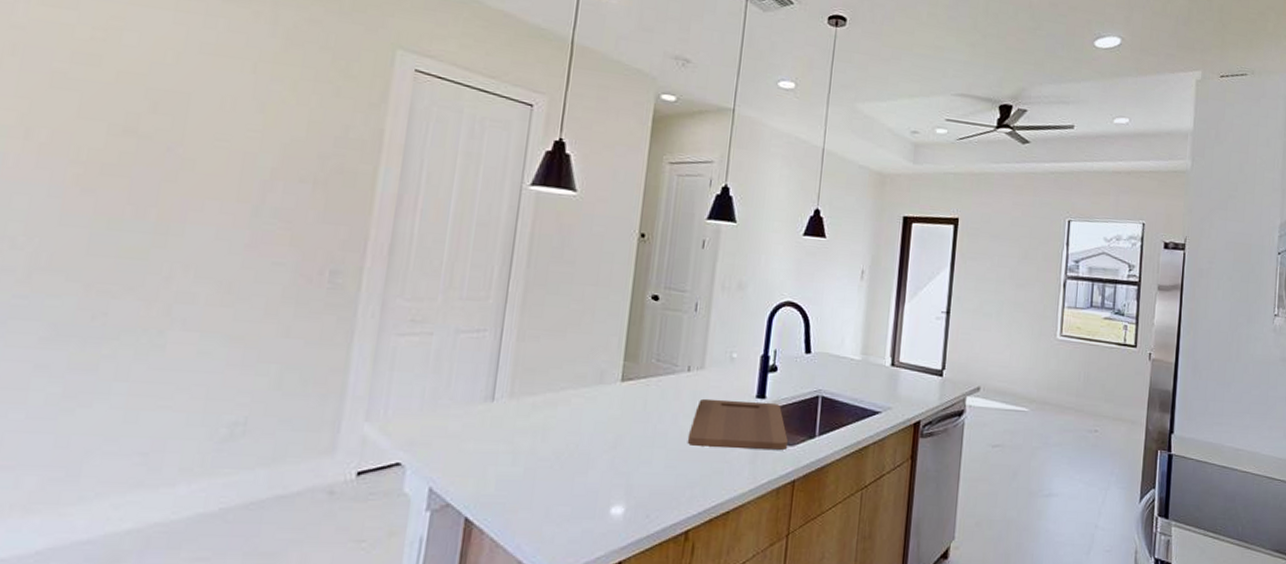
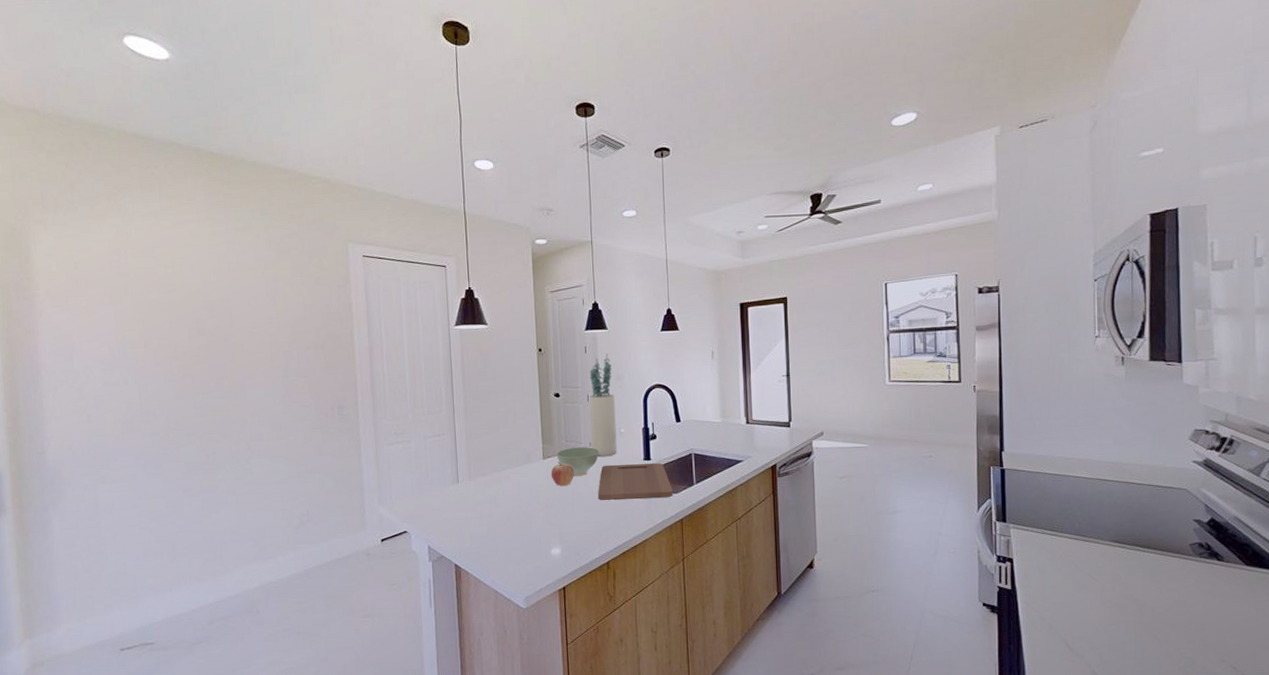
fruit: none [628,387,662,421] -> present [551,462,575,486]
bowl: none [640,370,700,410] -> present [556,447,600,476]
vase: none [690,253,735,387] -> present [589,354,617,456]

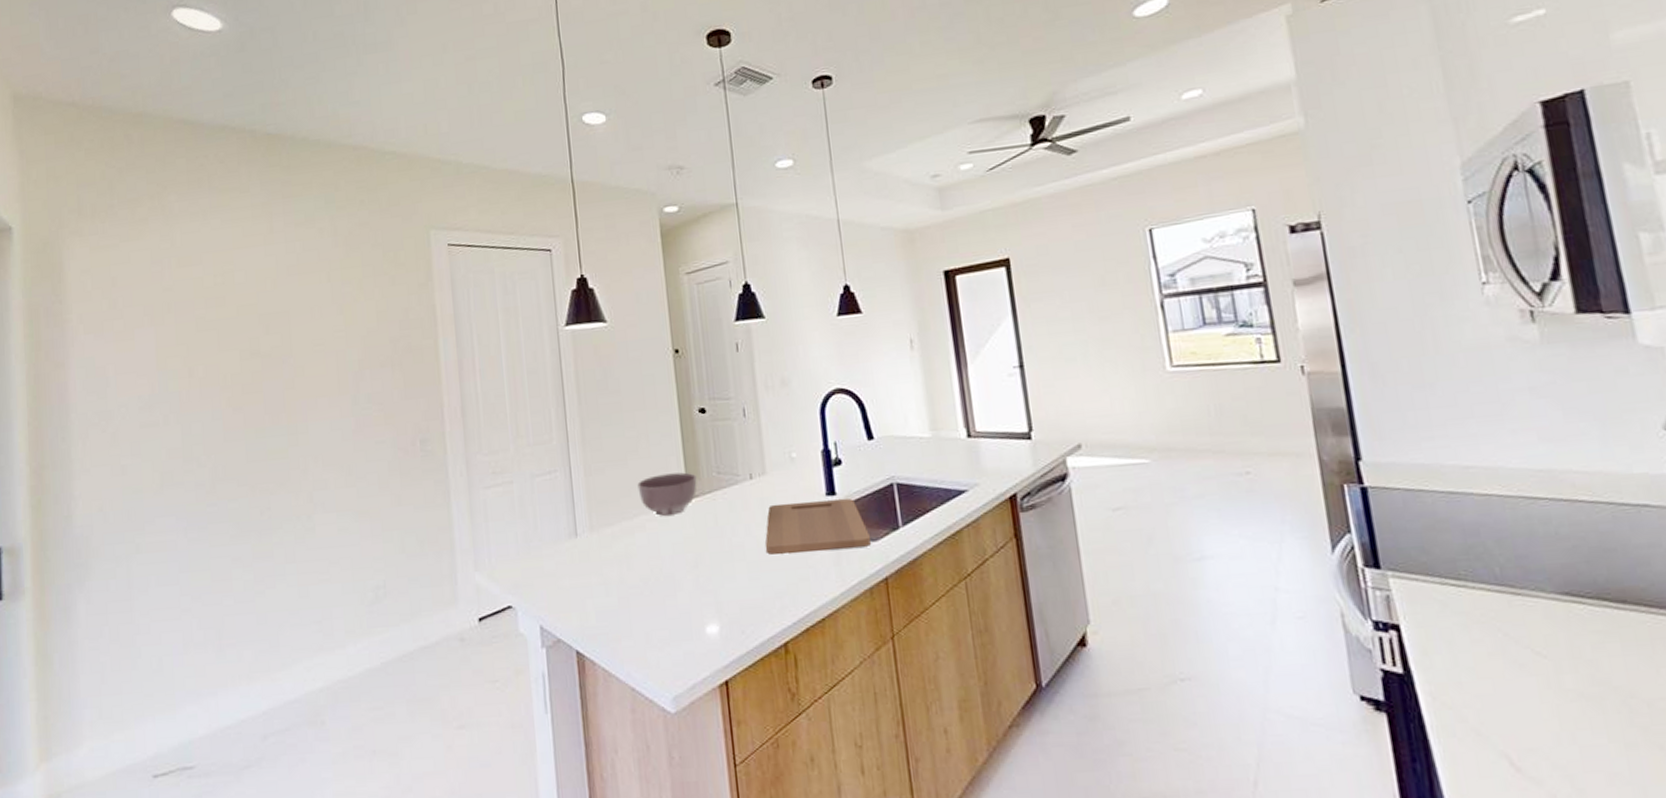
bowl: none [506,439,550,470] -> present [637,472,697,516]
fruit: present [551,462,575,486] -> none [699,502,733,536]
bowl: present [556,447,600,476] -> none [705,480,765,522]
vase: present [589,354,617,456] -> none [744,351,789,493]

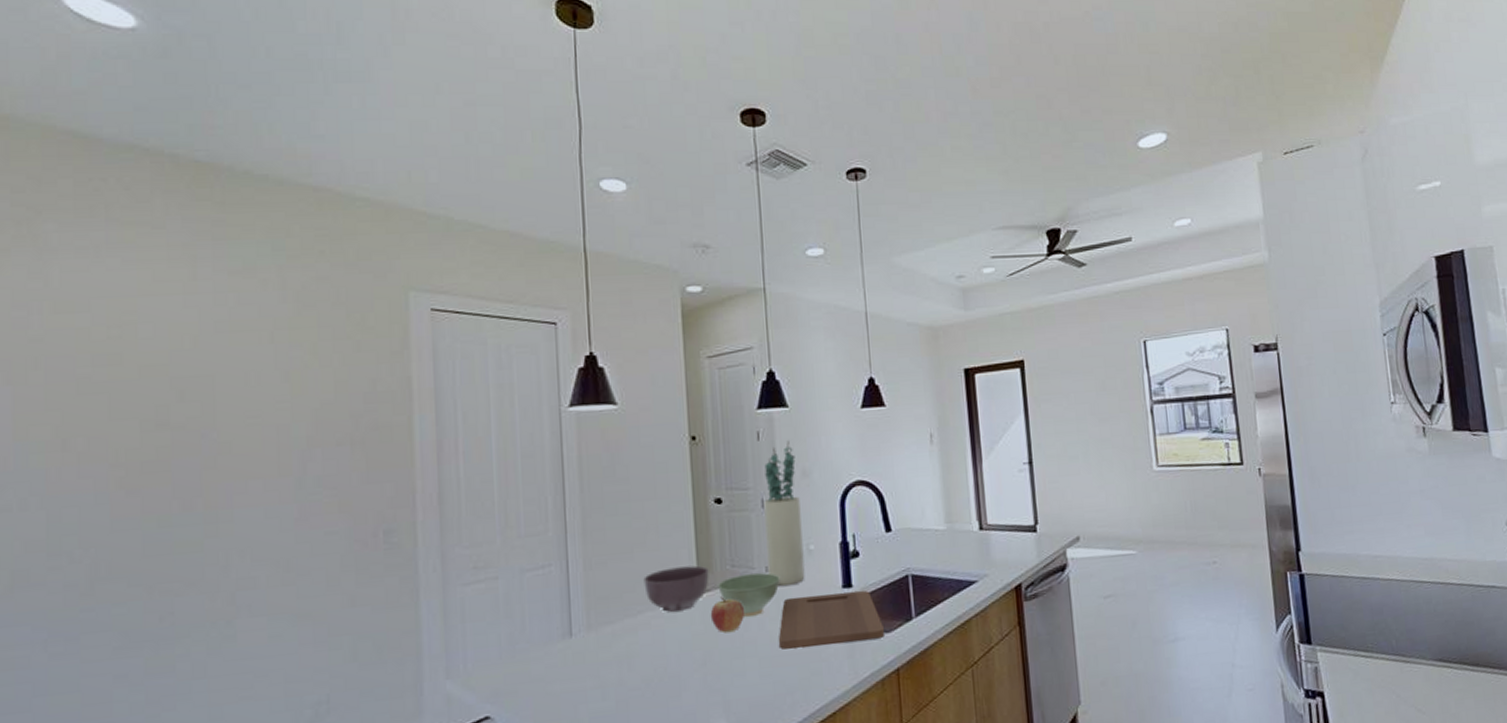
fruit: none [699,502,733,536] -> present [710,596,746,632]
bowl: none [705,480,765,522] -> present [718,573,780,617]
vase: none [744,351,789,493] -> present [764,440,805,586]

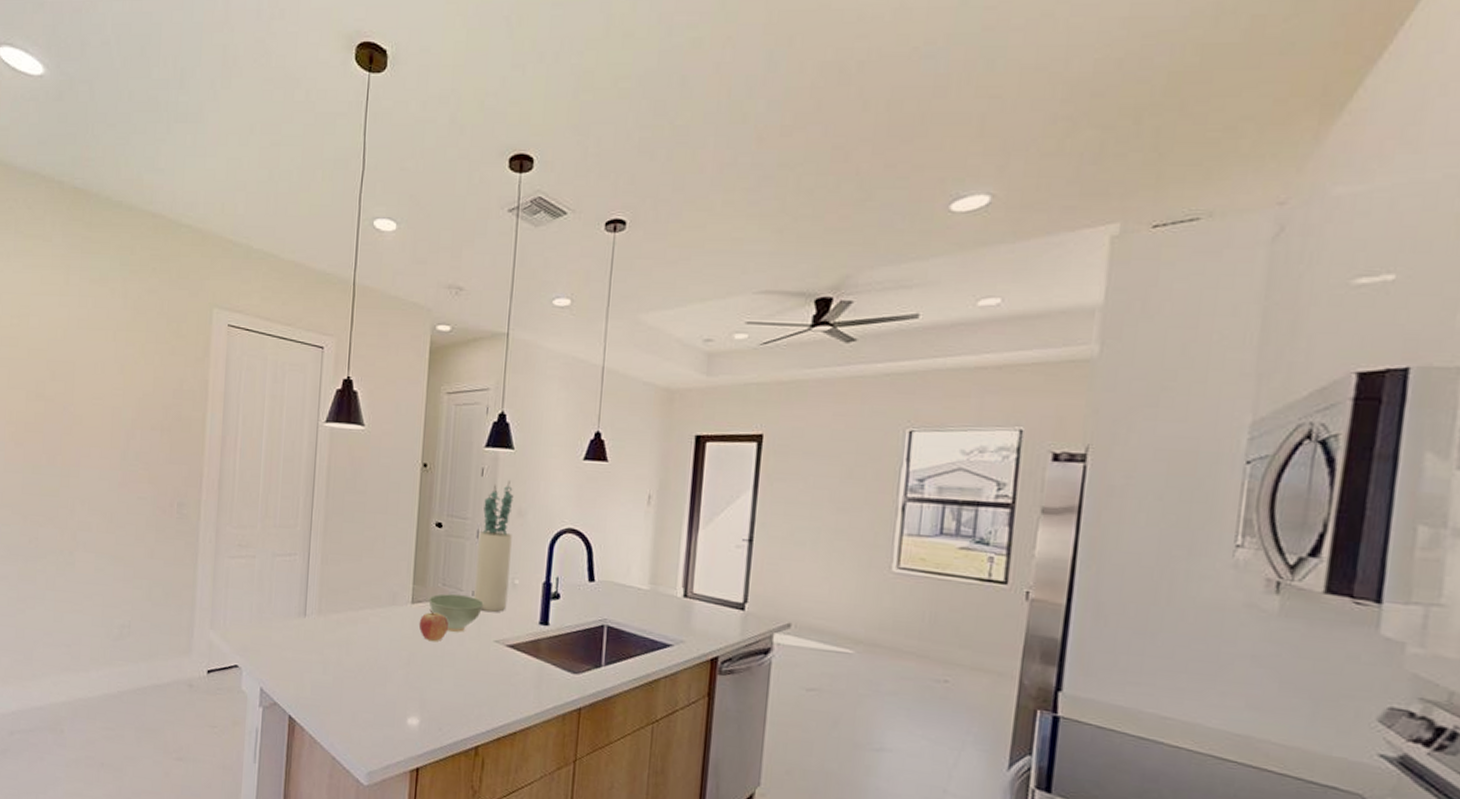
bowl: present [643,565,709,612] -> none [367,575,423,614]
cutting board: present [778,591,884,650] -> none [474,622,573,677]

